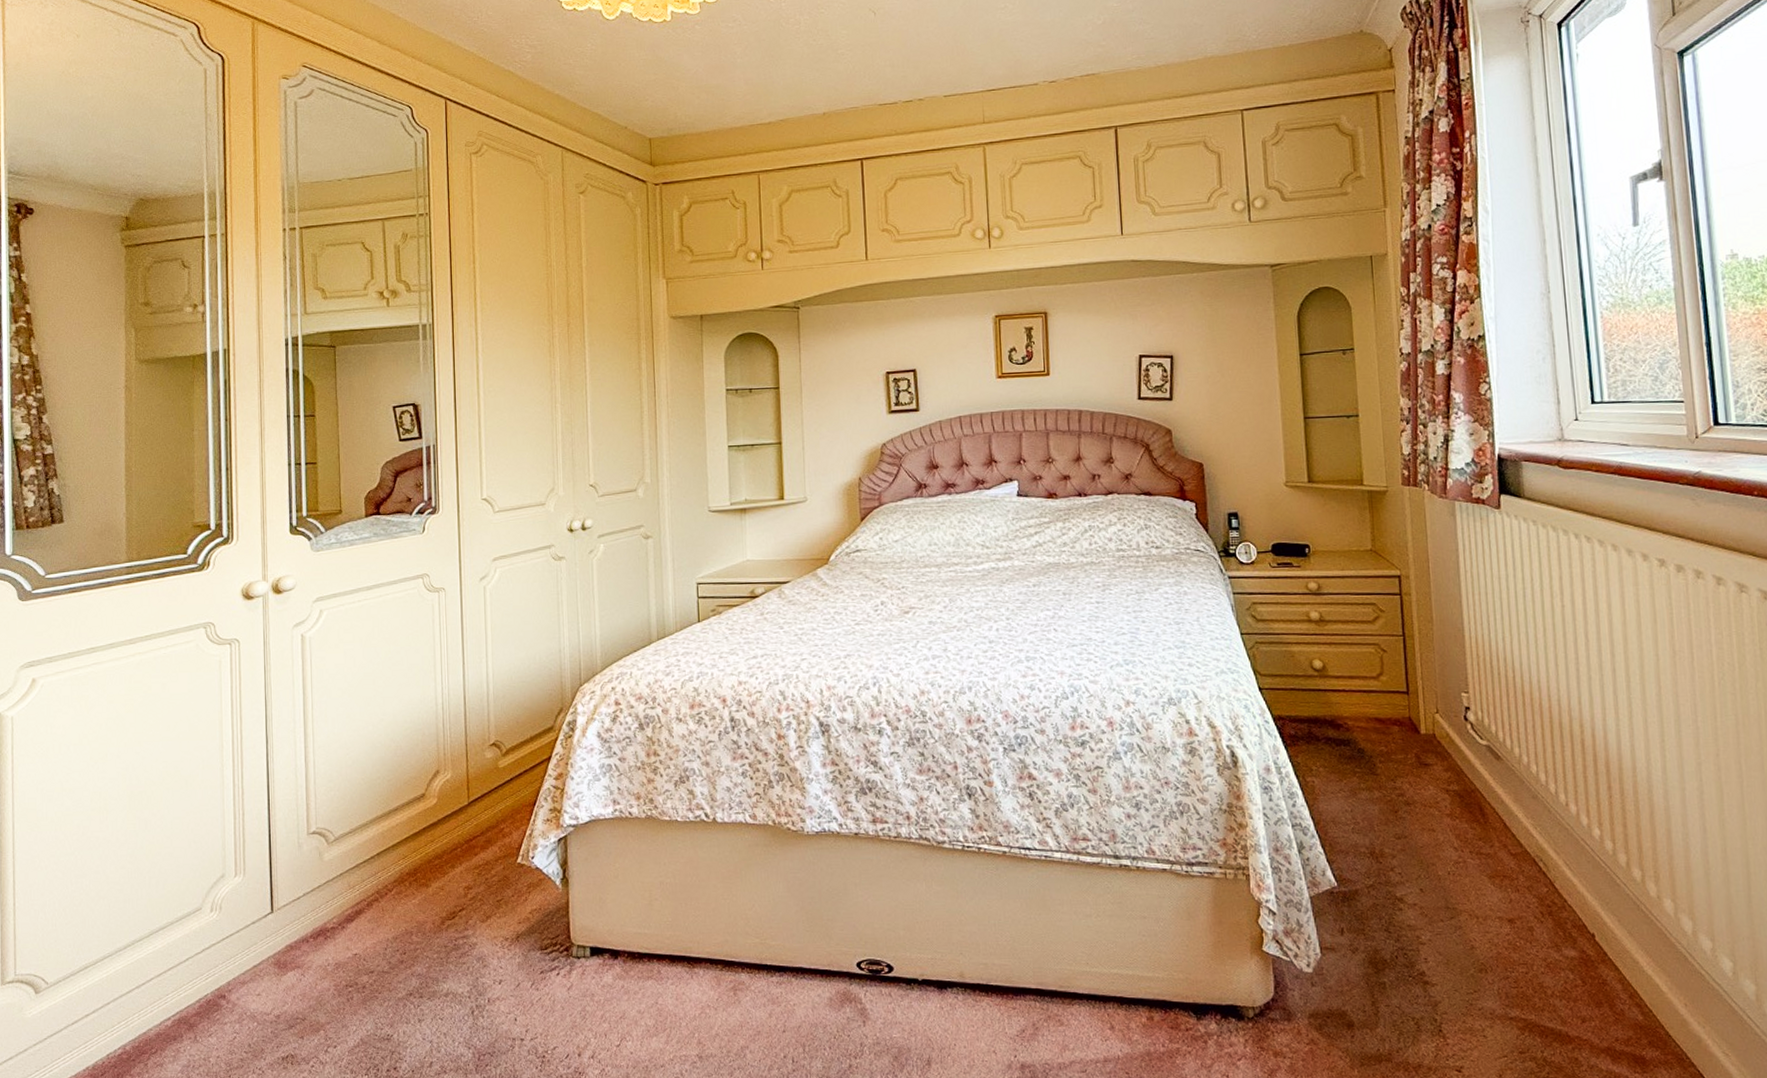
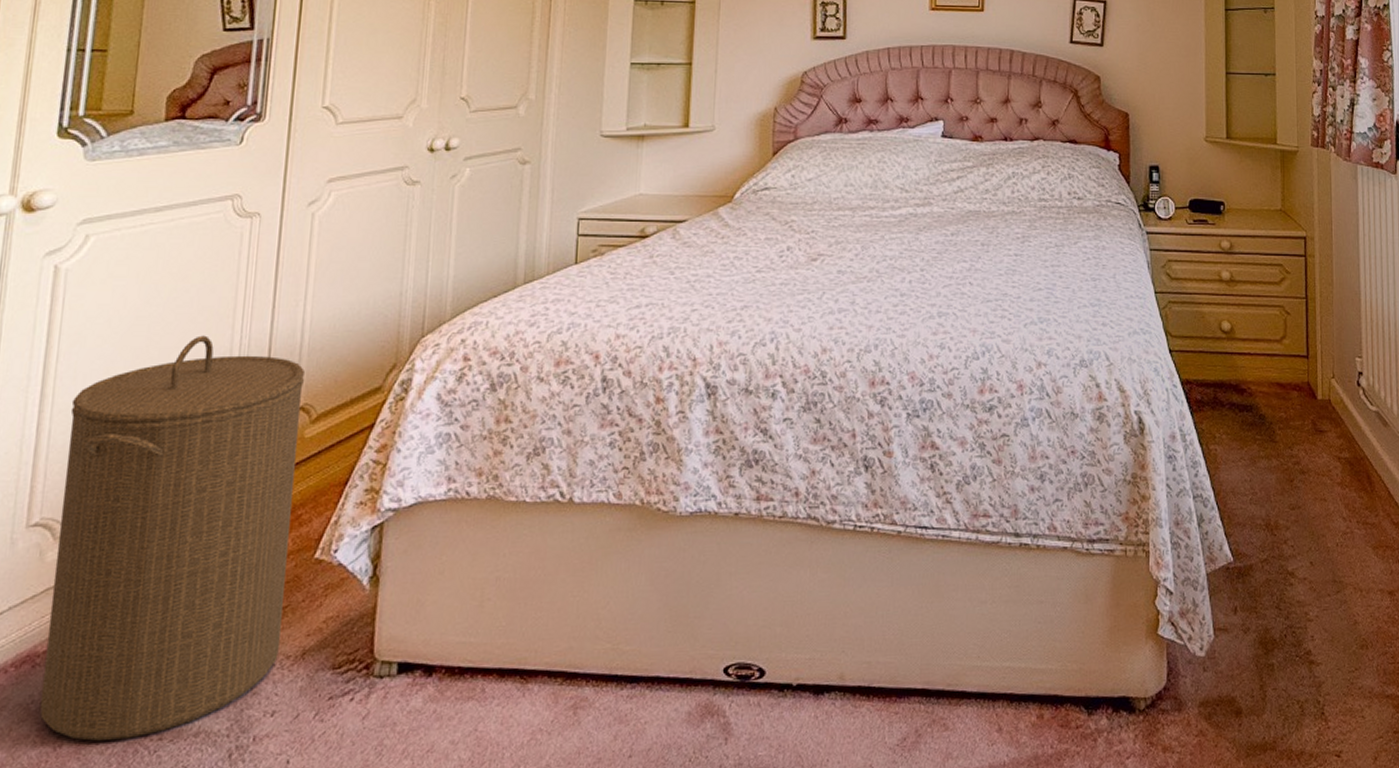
laundry hamper: none [326,687,499,995] -> present [39,335,306,741]

